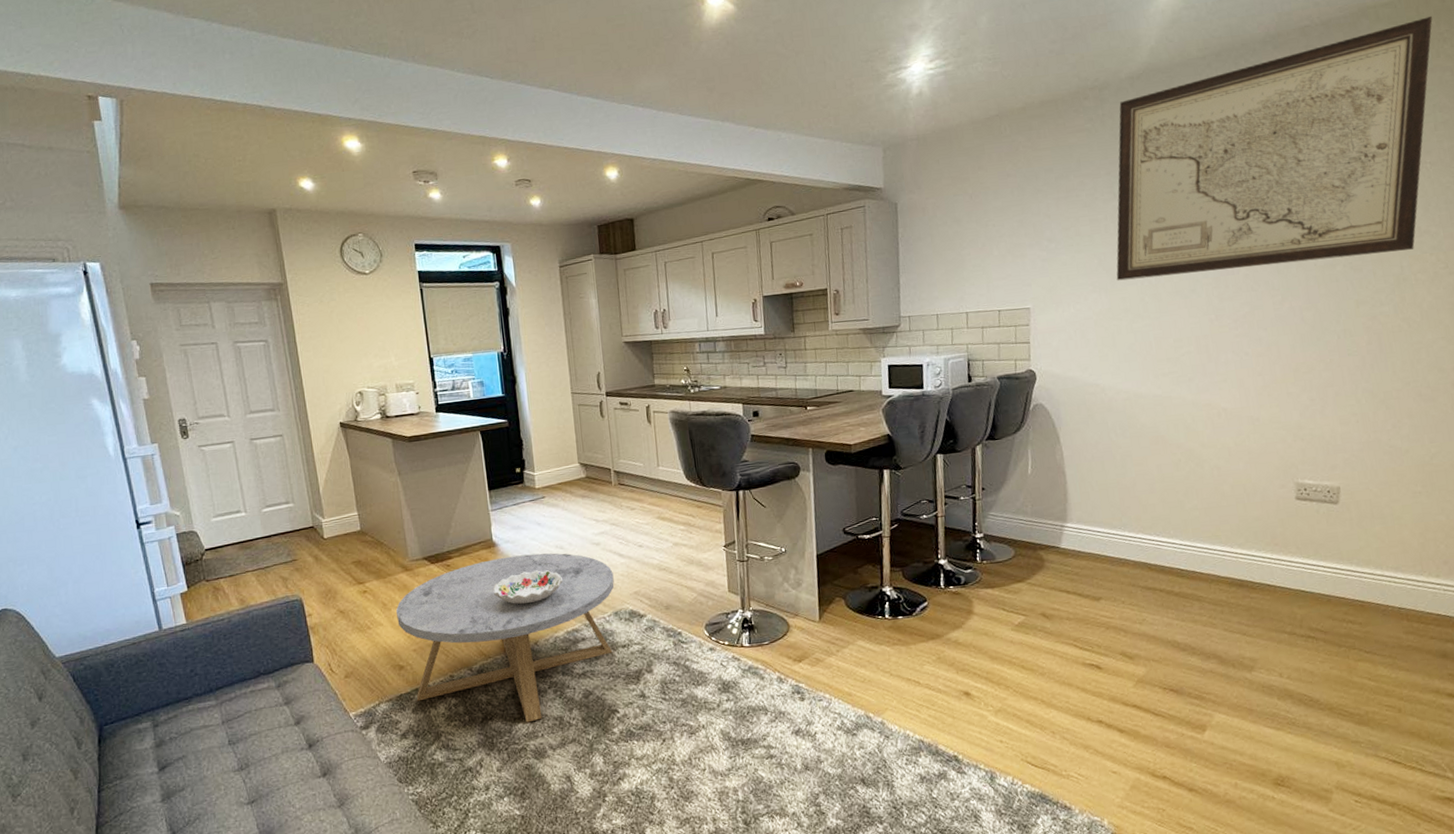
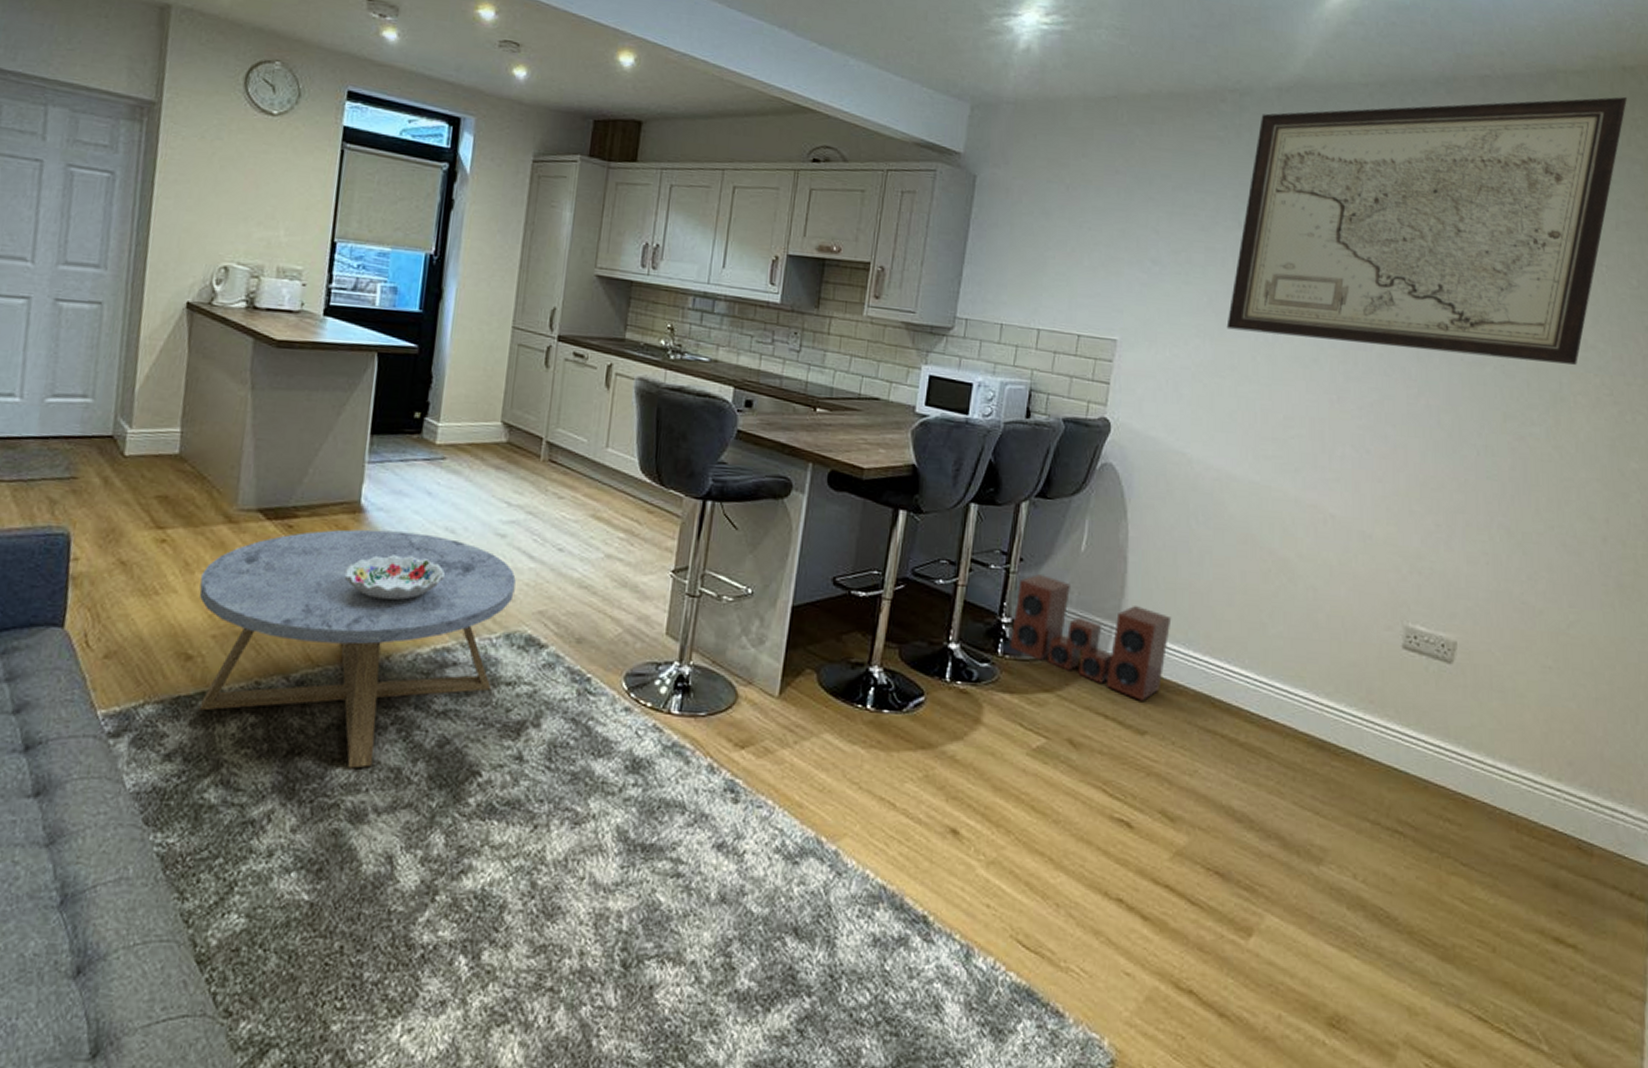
speaker: none [984,497,1108,576] -> present [1010,574,1172,701]

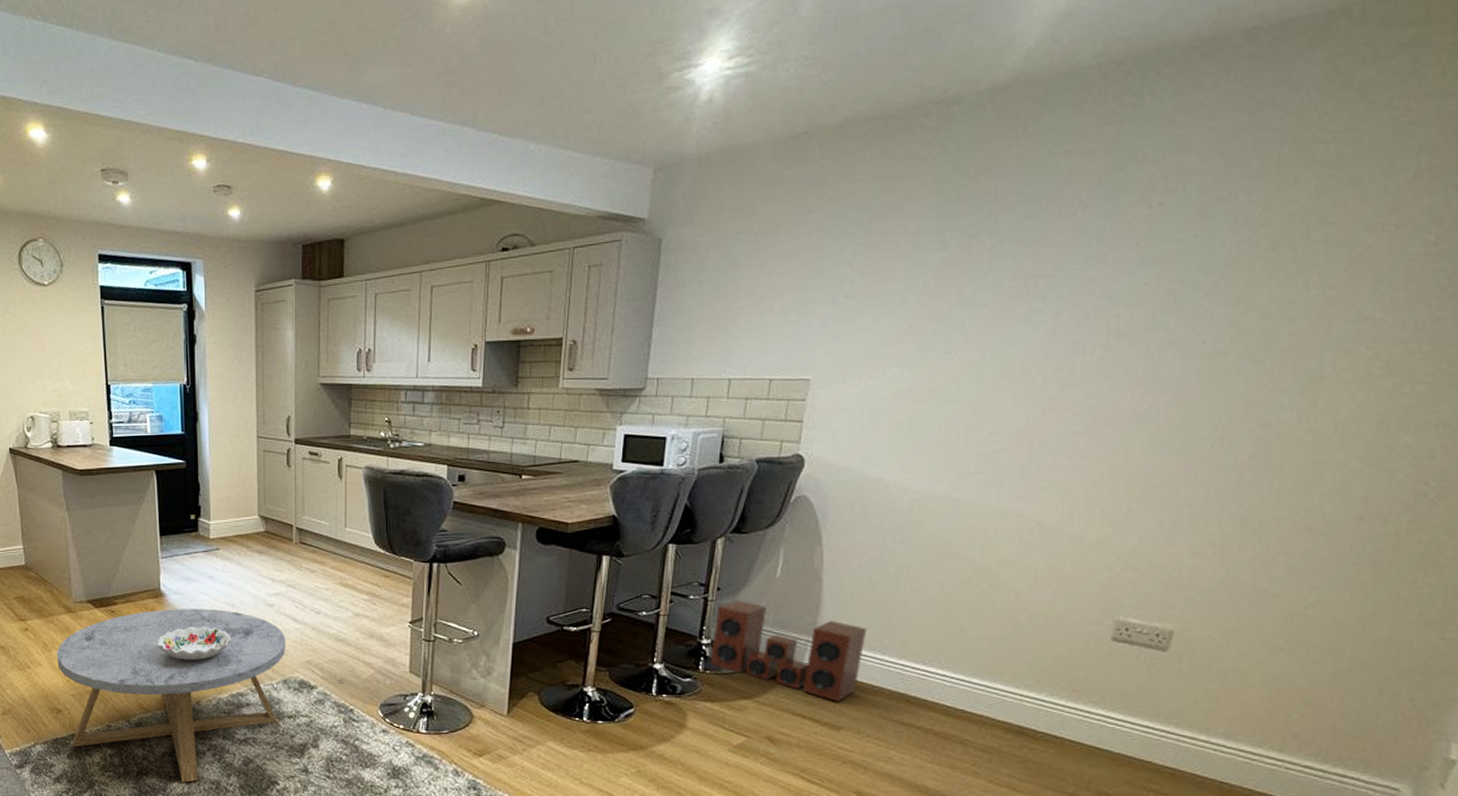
wall art: present [1226,97,1627,365] -> none [927,19,1447,354]

